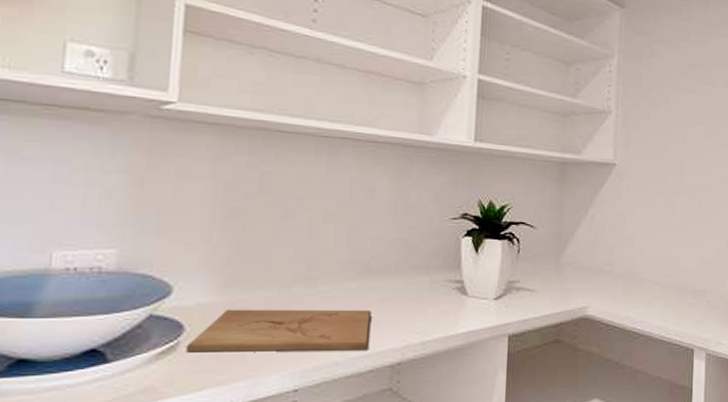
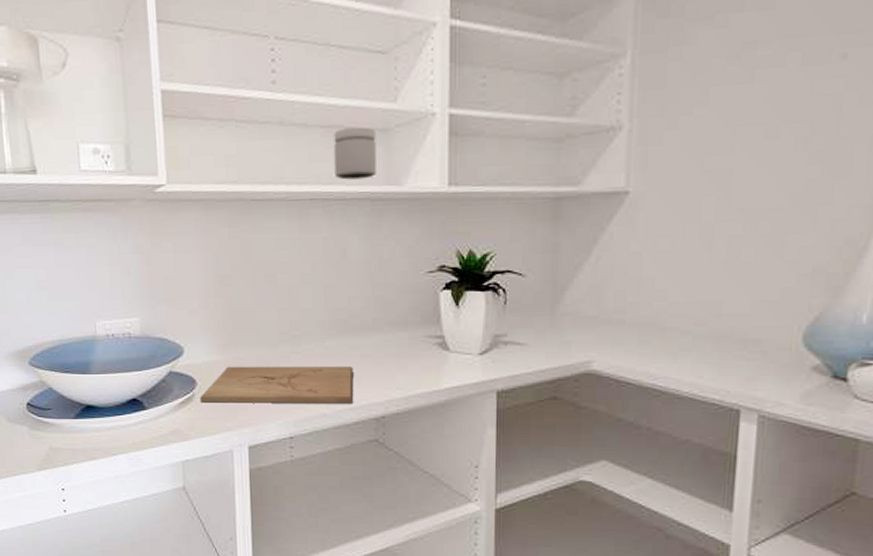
jar: none [368,75,412,126] -> present [334,126,376,180]

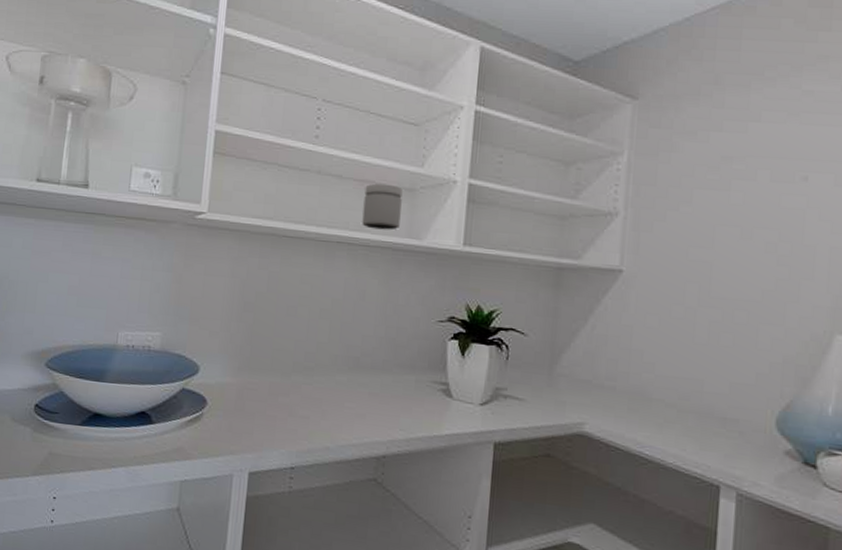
cutting board: present [199,365,354,404] -> none [207,389,360,440]

